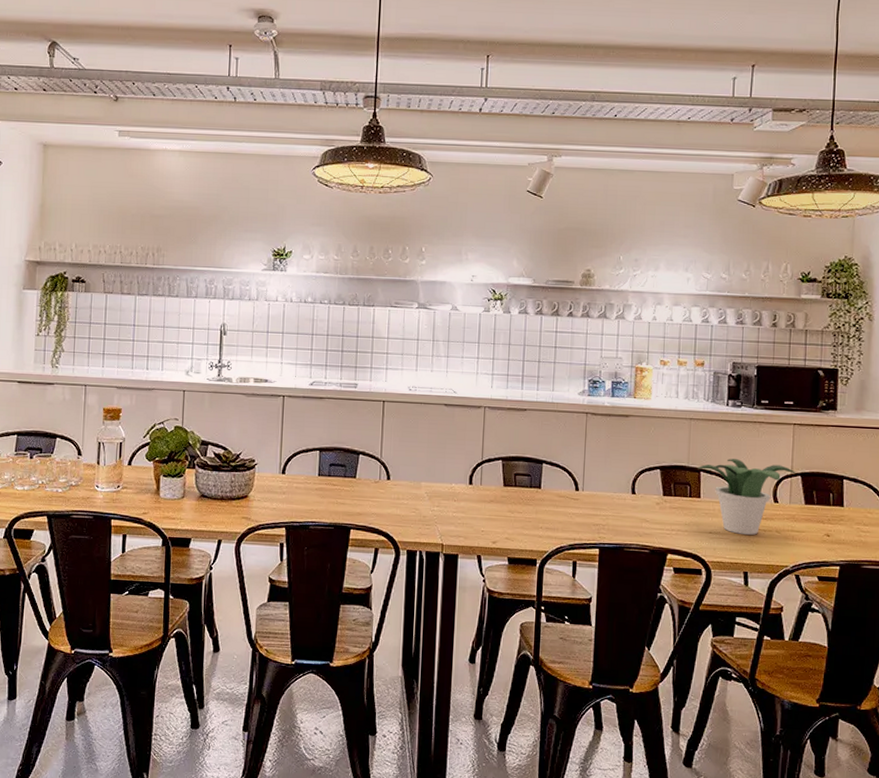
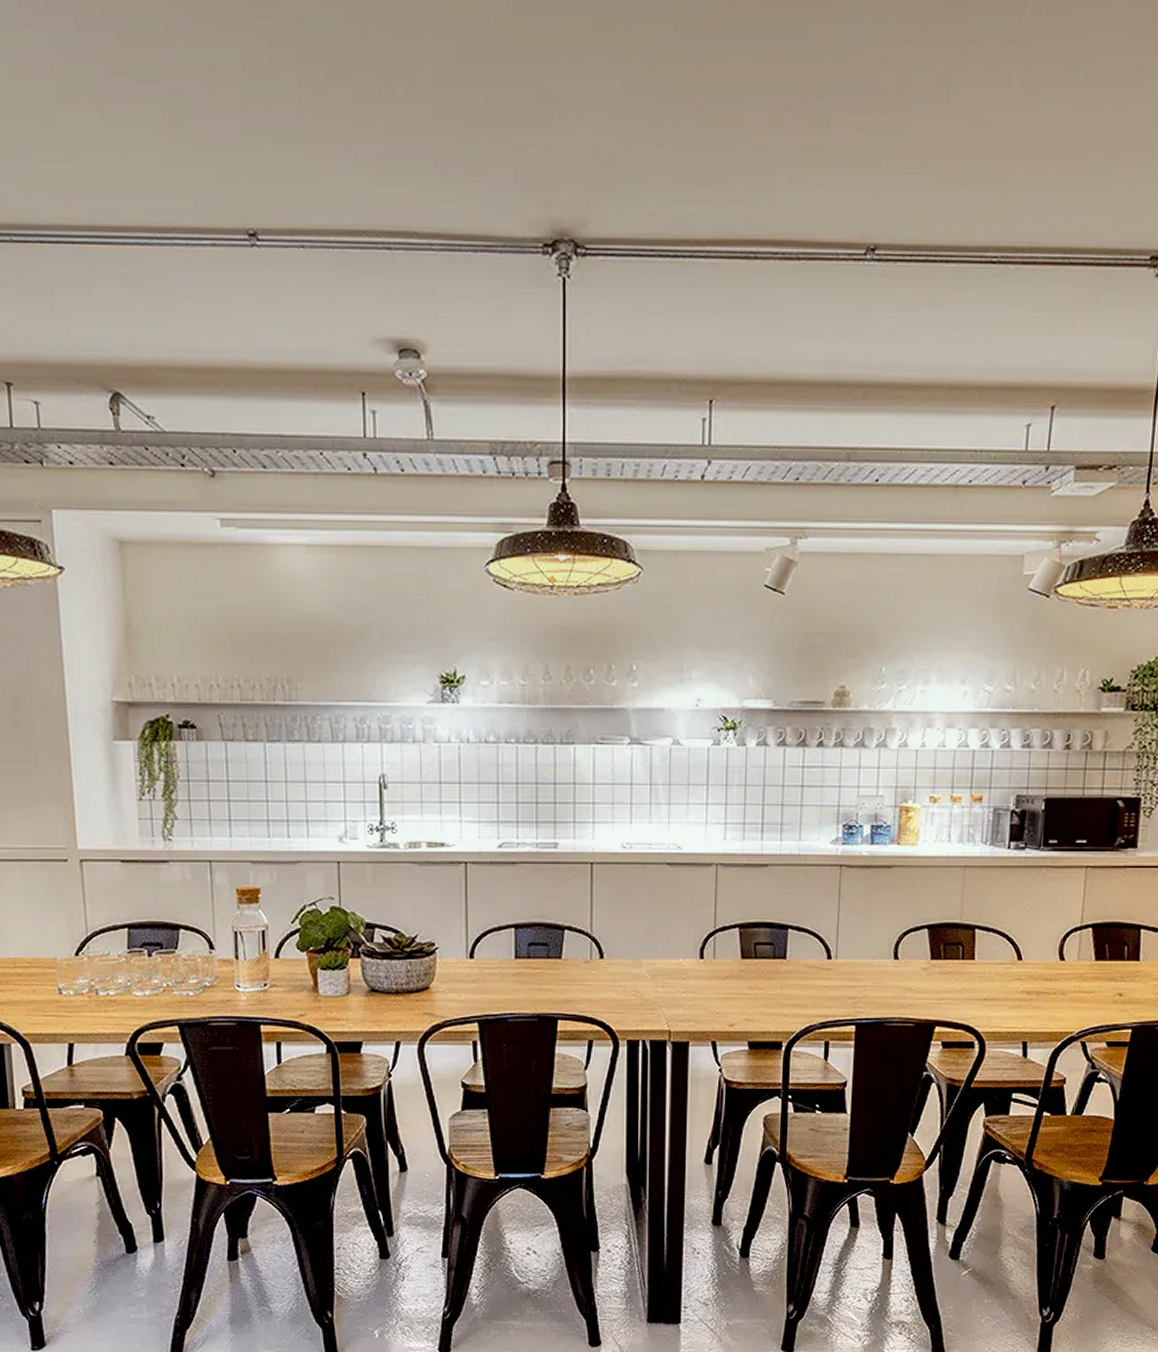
potted plant: present [698,459,796,535] -> none [972,912,1086,999]

